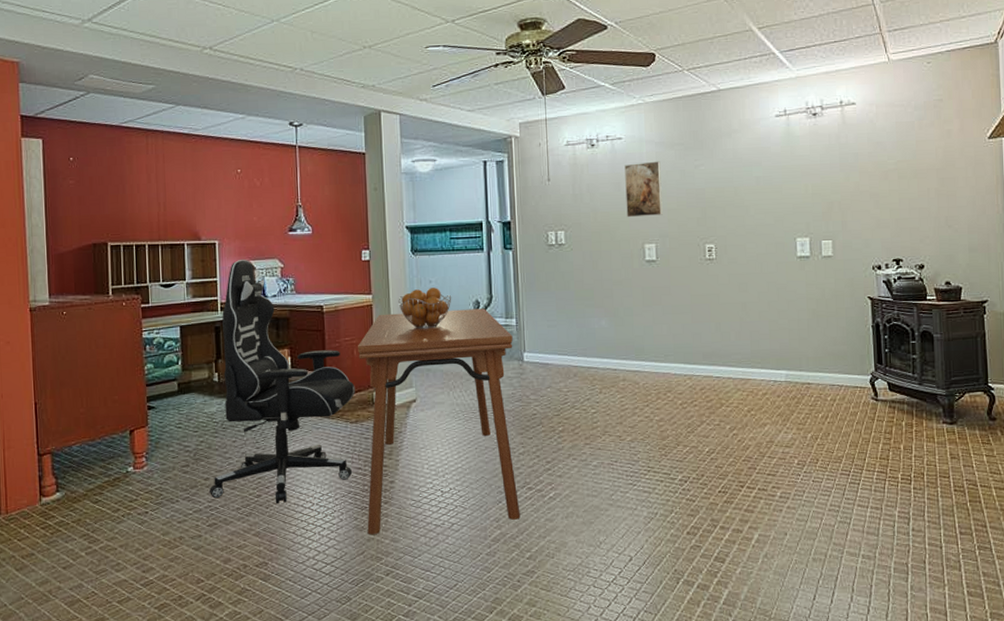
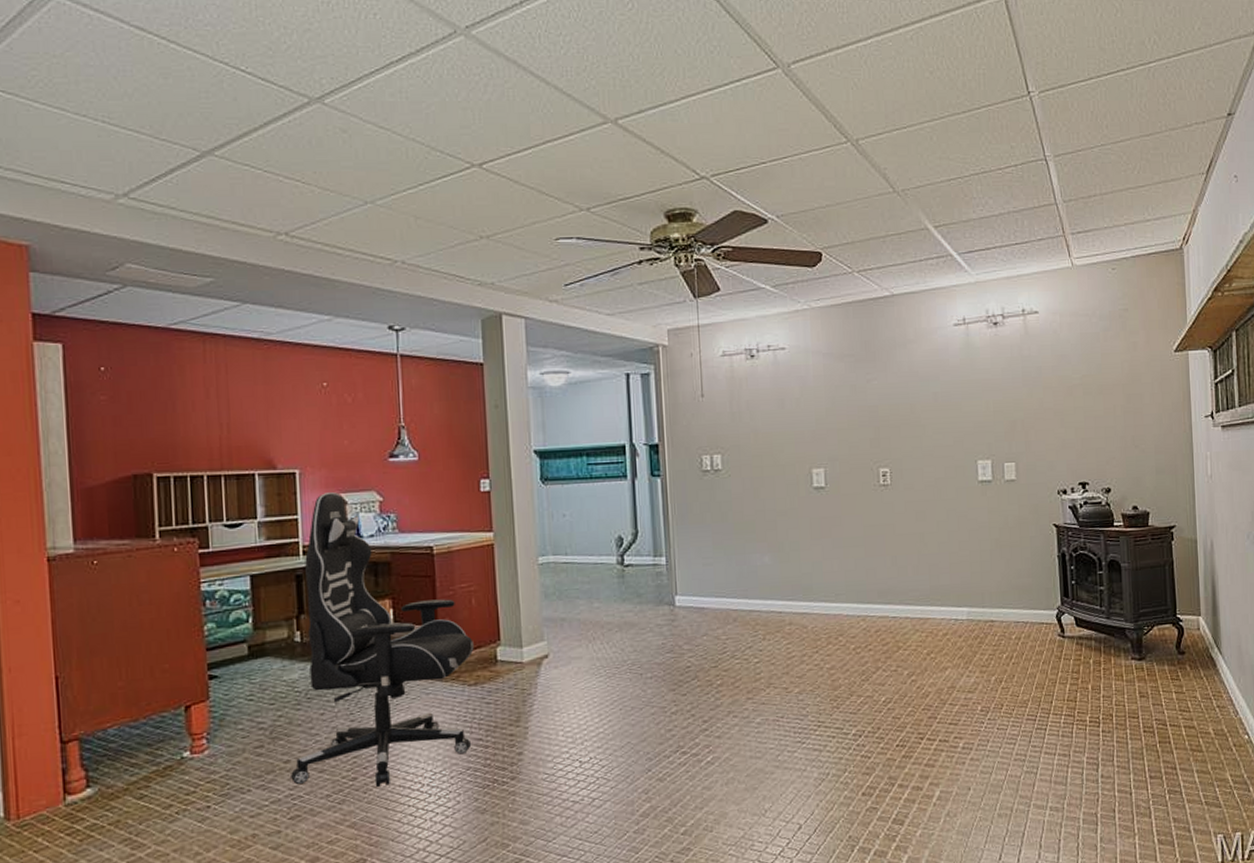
dining table: present [358,308,521,535] -> none [477,545,674,818]
fruit basket: present [398,287,452,329] -> none [525,522,590,572]
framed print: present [624,161,663,218] -> none [789,374,832,439]

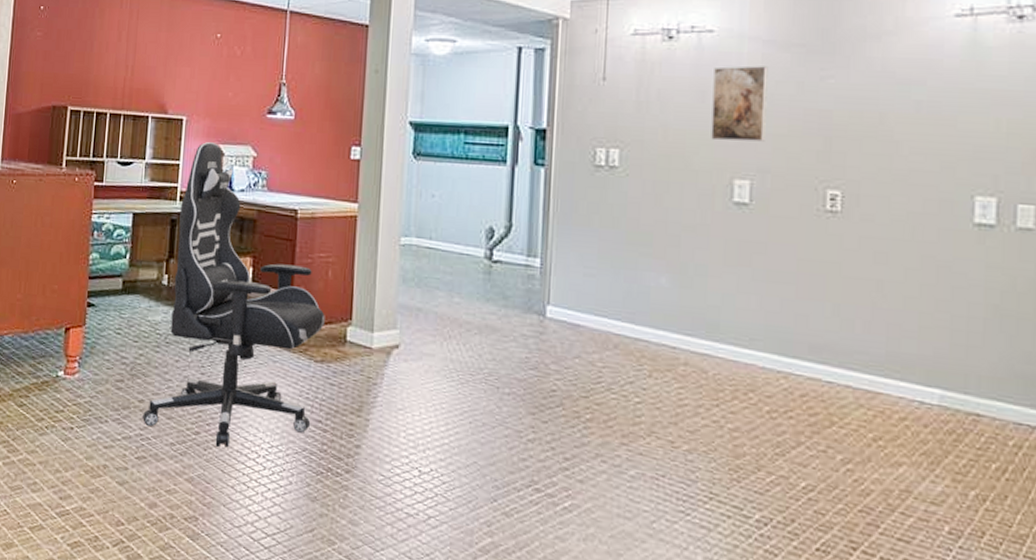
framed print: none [789,374,832,439] -> present [711,66,768,142]

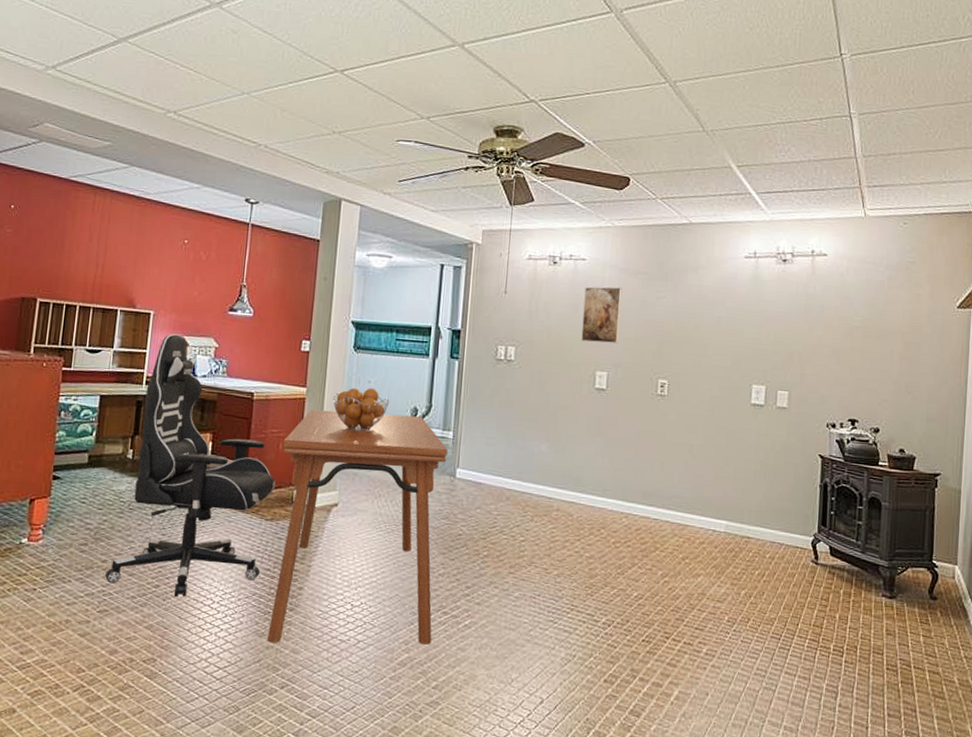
dining table: none [320,229,534,529] -> present [267,409,448,645]
fruit basket: none [389,203,459,257] -> present [333,388,390,431]

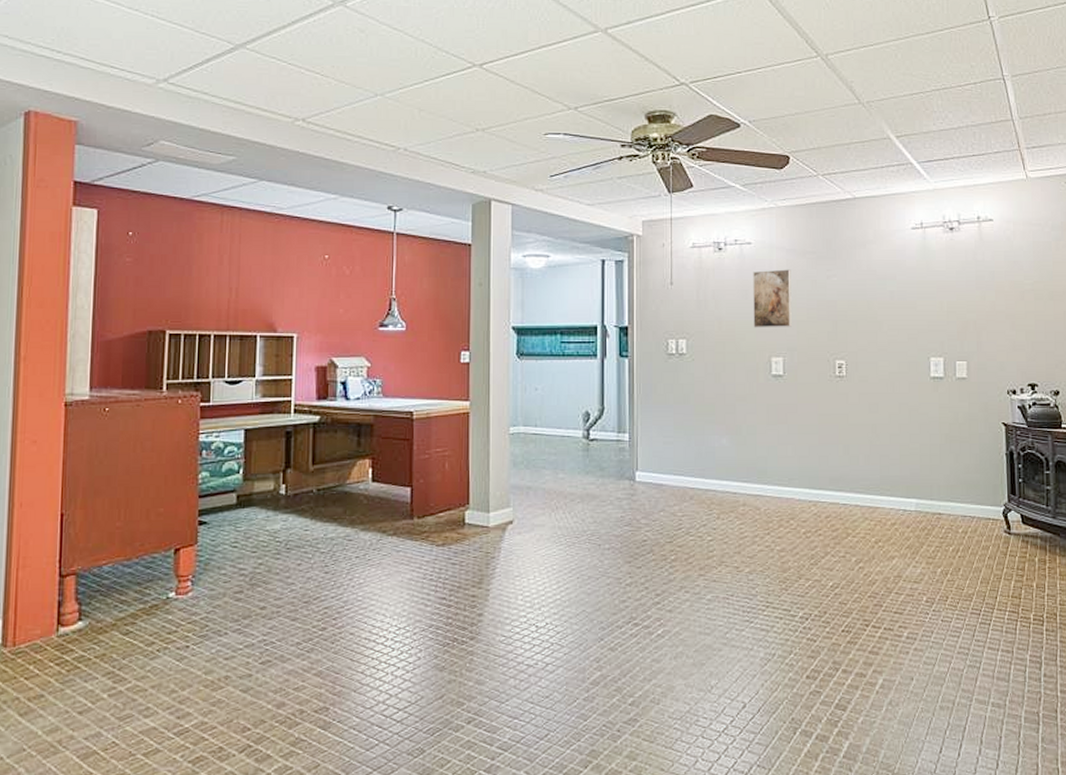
chair: present [105,334,276,597] -> none [265,356,444,638]
dining table: present [267,409,448,645] -> none [449,421,625,676]
fruit basket: present [333,388,390,431] -> none [499,396,559,442]

